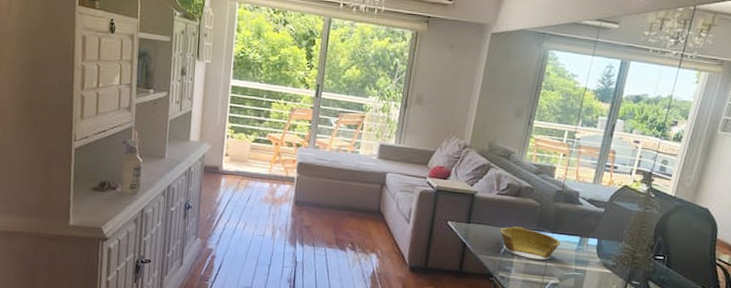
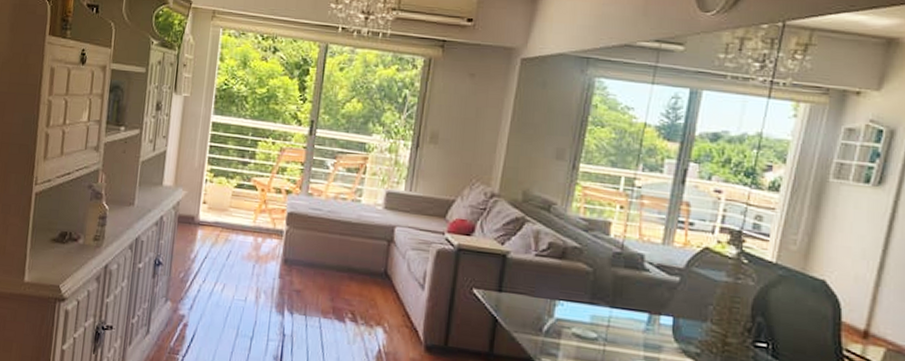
bowl: present [500,226,561,260] -> none [542,297,623,343]

